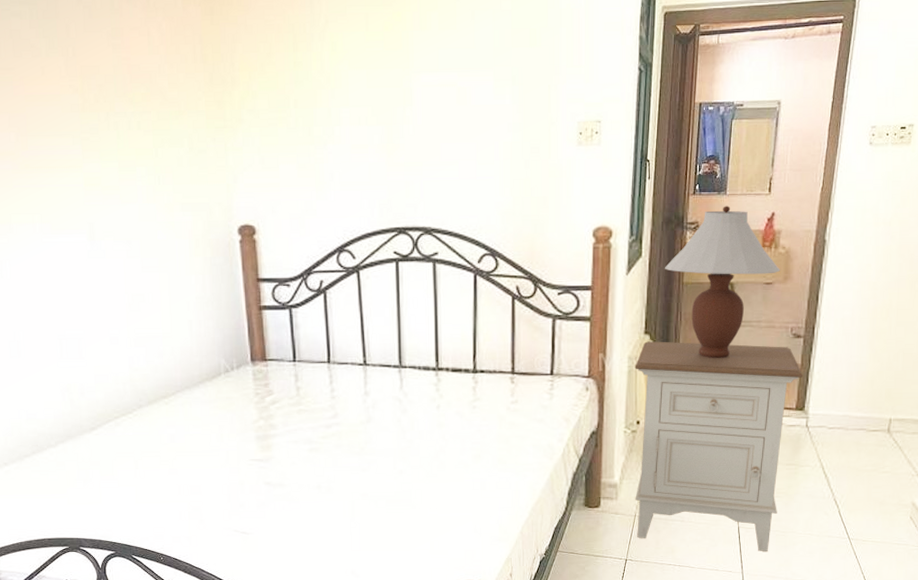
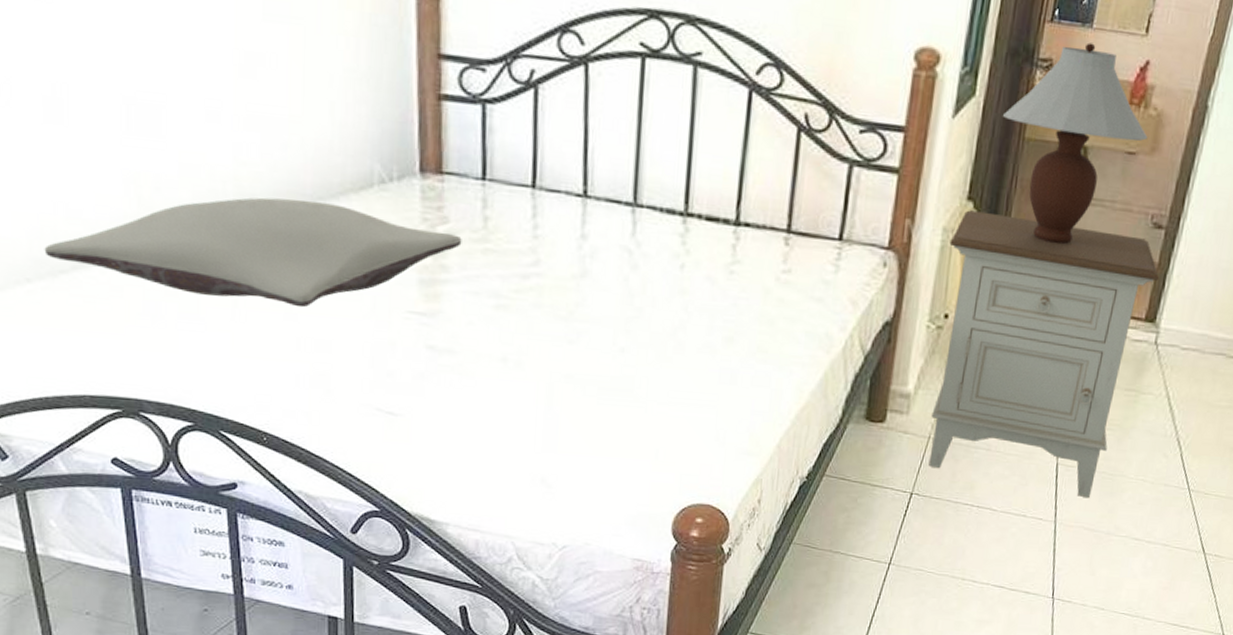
pillow: none [14,390,283,464] -> present [44,197,462,308]

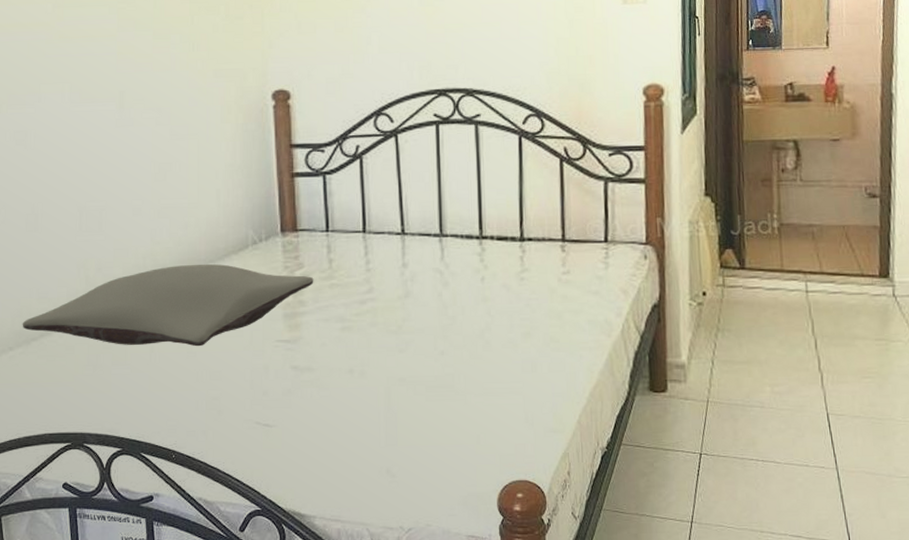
nightstand: present [928,210,1160,497] -> none [696,203,884,443]
table lamp: present [1002,42,1148,244] -> none [721,60,847,222]

